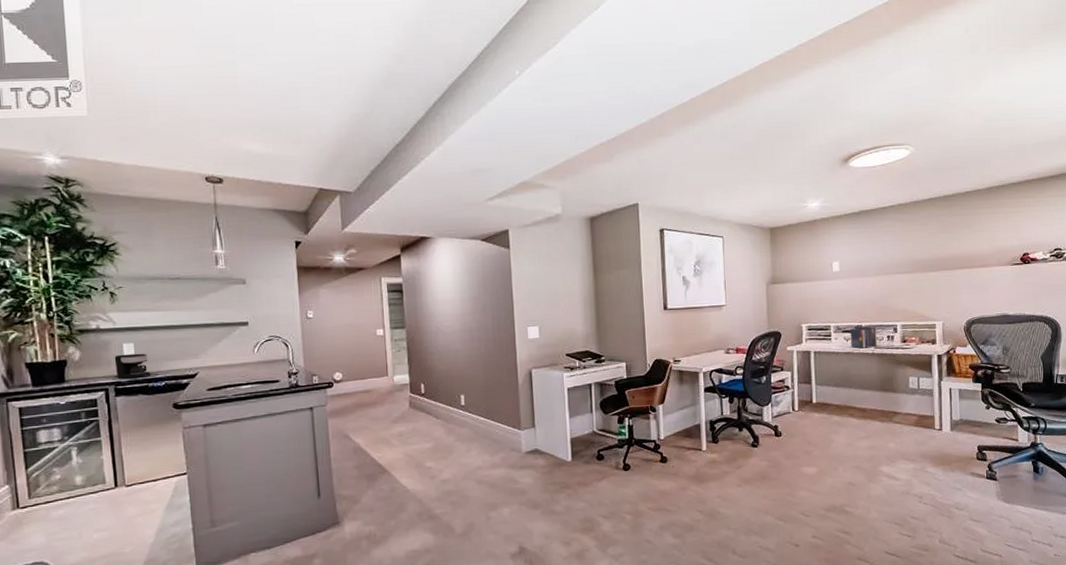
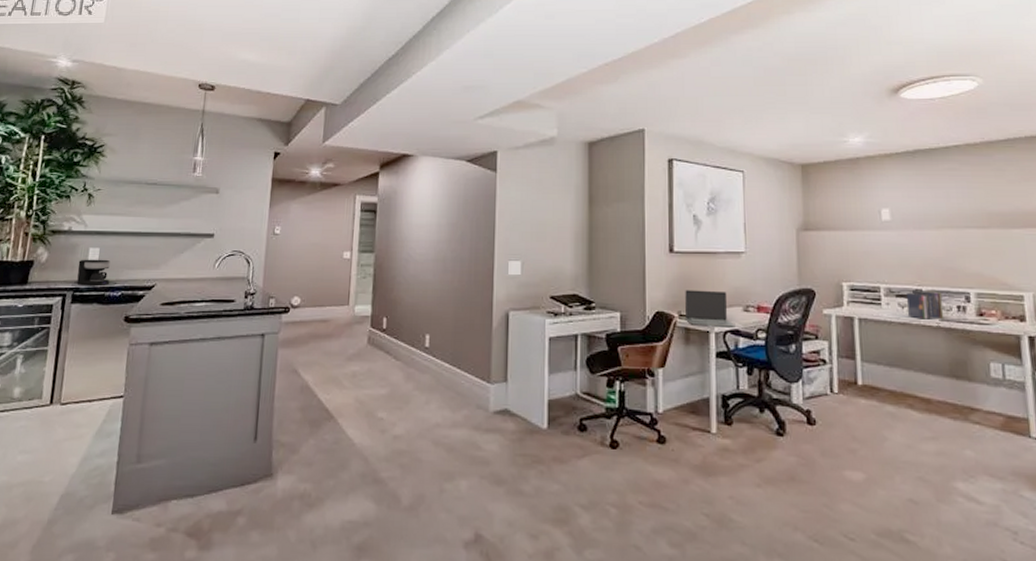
laptop: none [678,339,719,368] -> present [684,290,736,327]

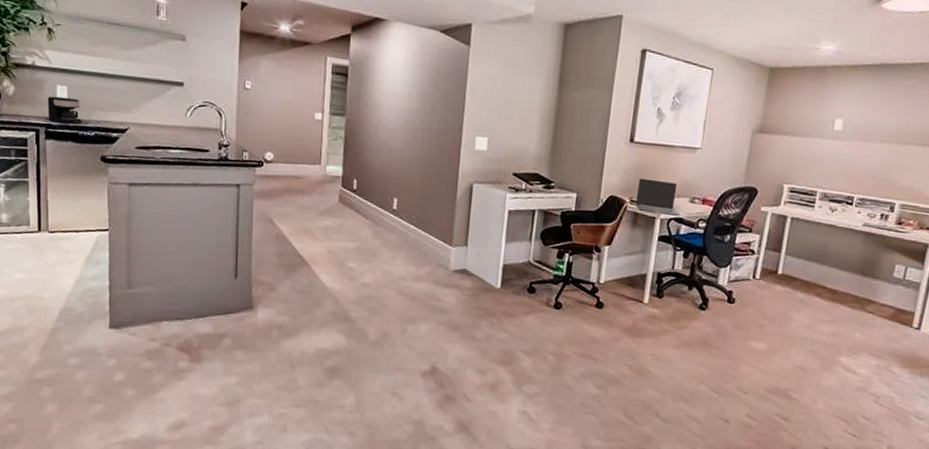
books: present [906,290,944,320] -> none [835,197,871,225]

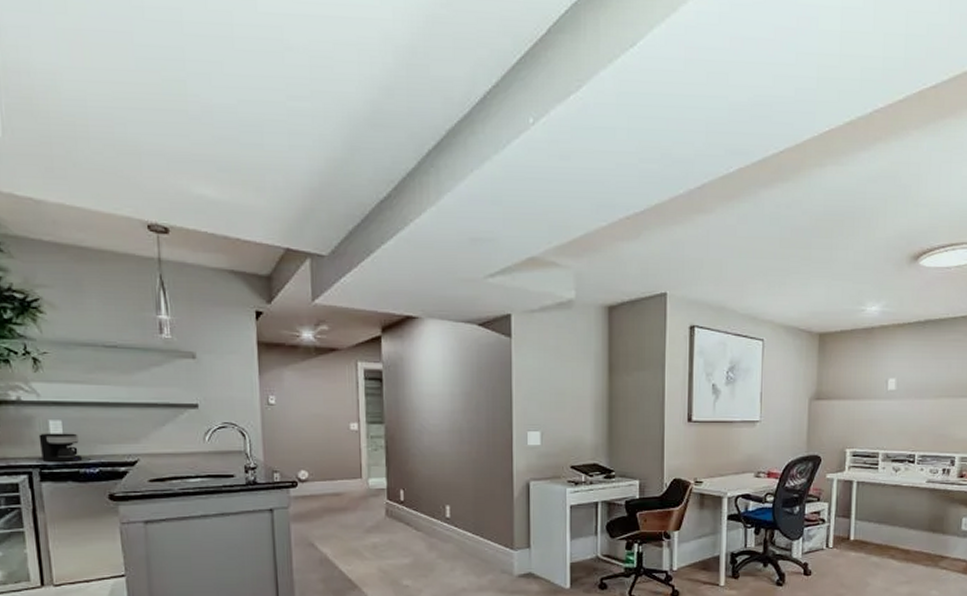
laptop: present [635,178,680,216] -> none [700,458,747,492]

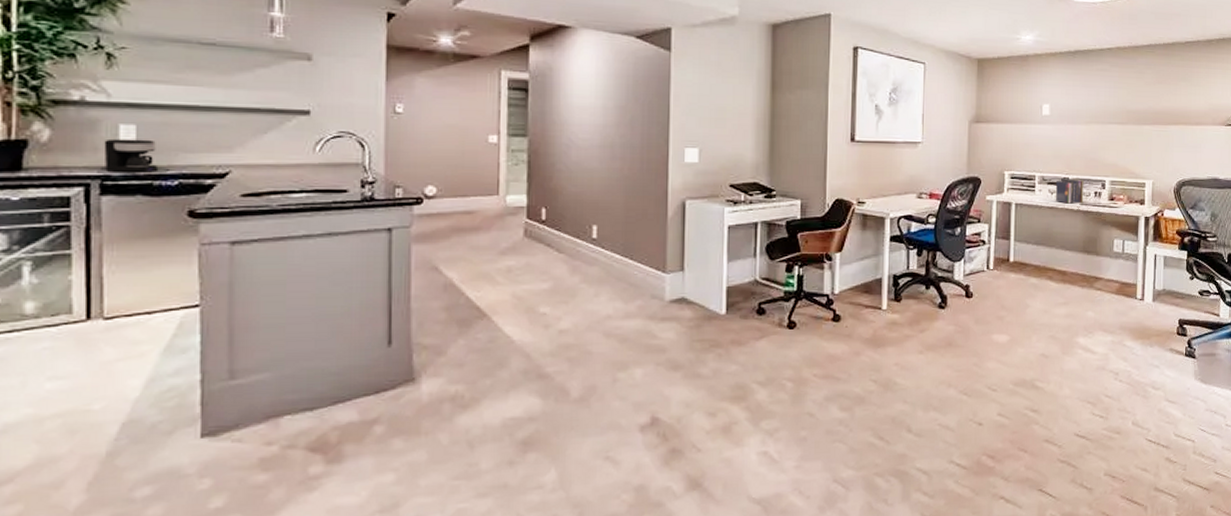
books: none [899,456,932,481] -> present [1055,178,1084,204]

